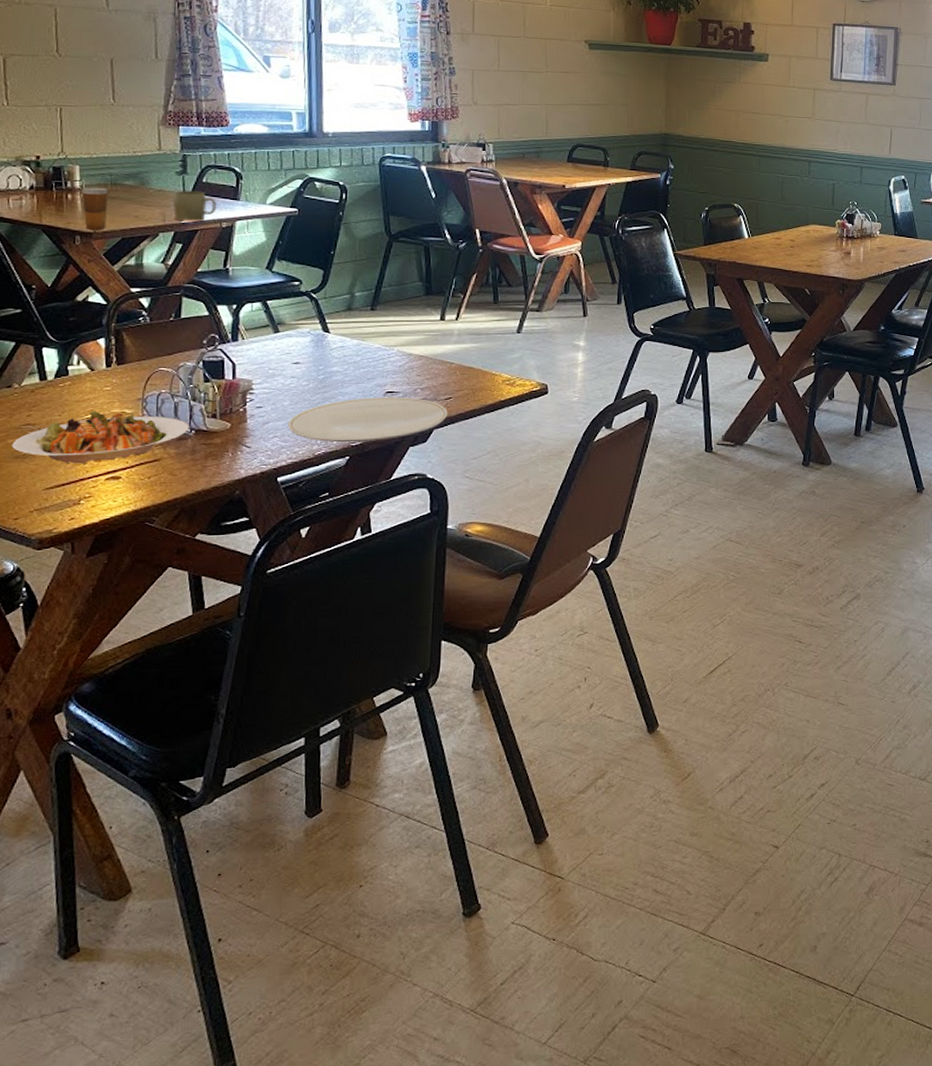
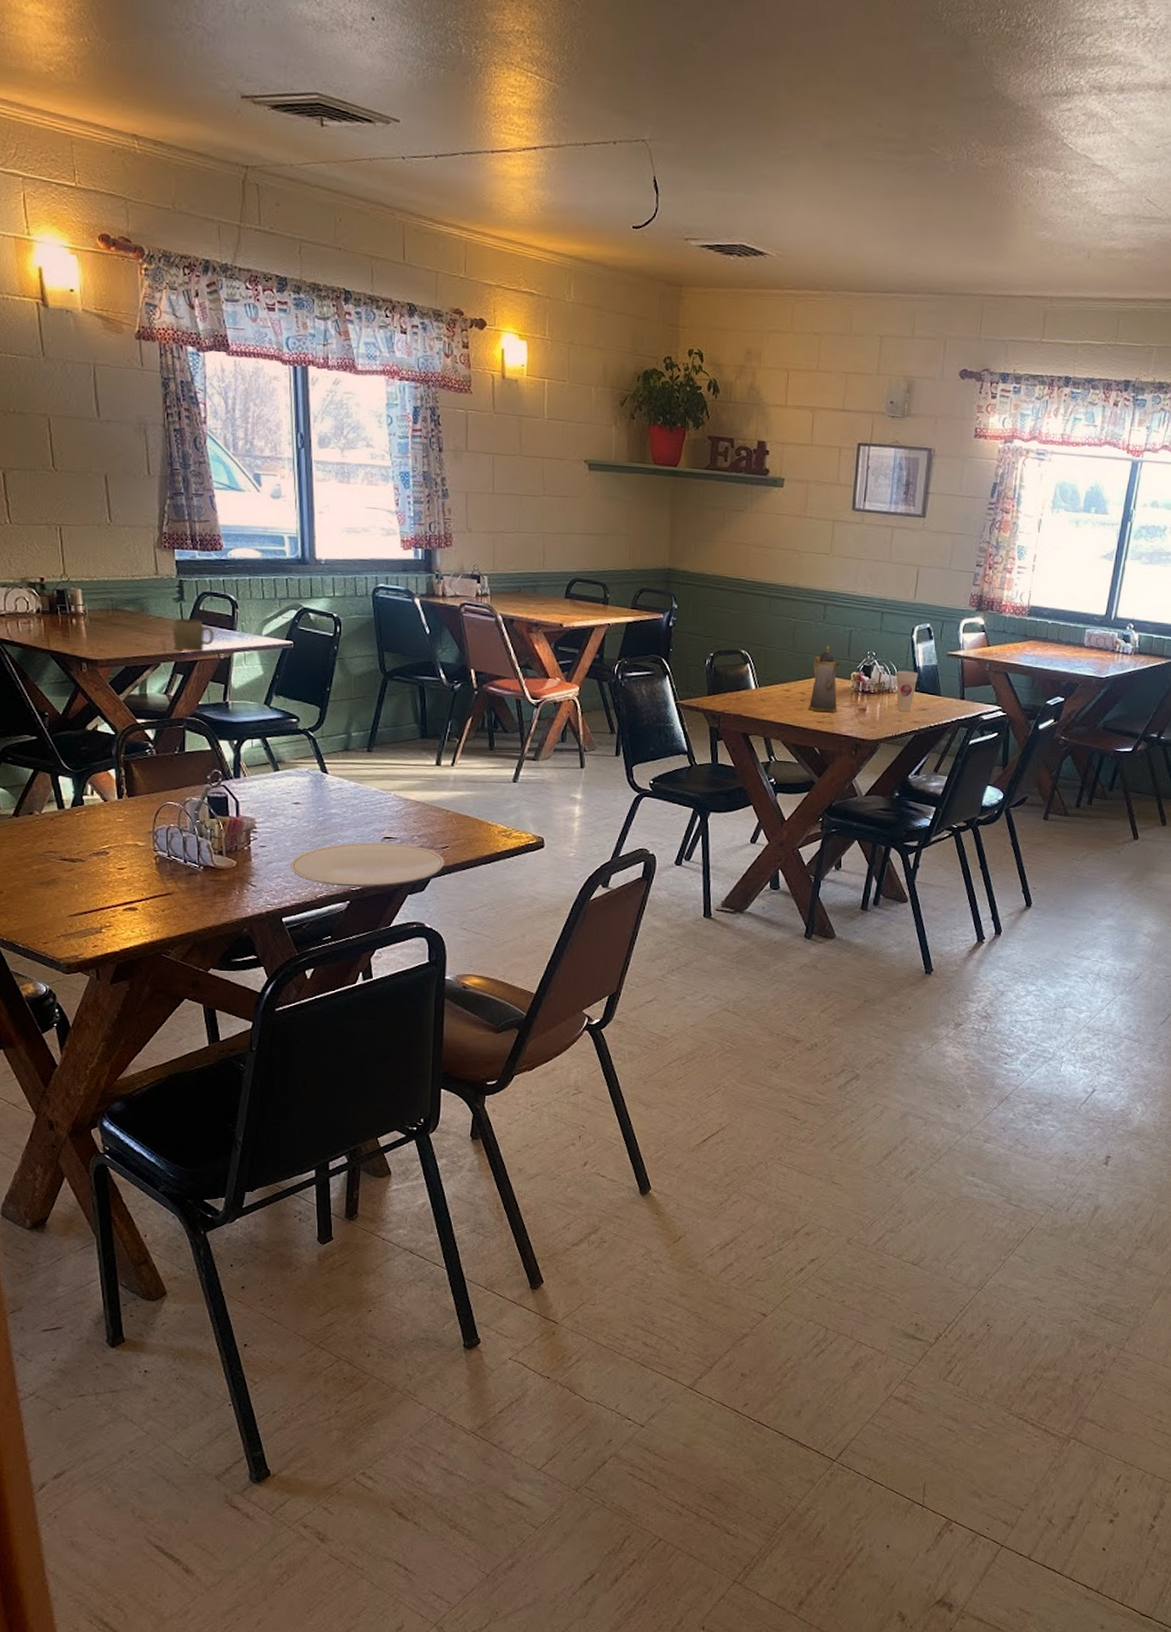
salad: present [12,411,191,464] -> none [37,841,199,894]
beverage cup: present [81,187,108,231] -> none [85,612,110,659]
coffee pot: none [797,196,825,257] -> present [808,644,840,713]
cup: none [877,217,897,254] -> present [896,670,919,712]

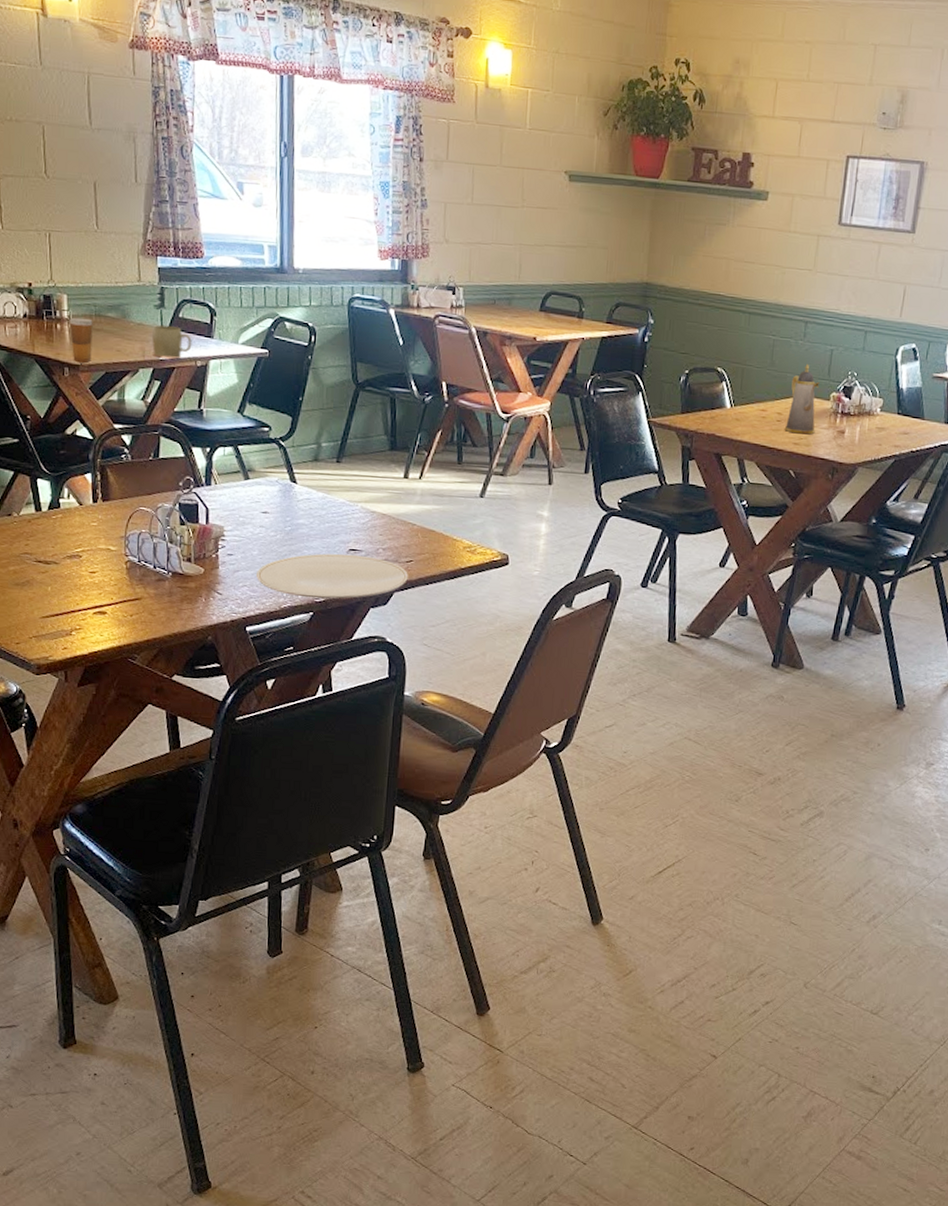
beverage cup: none [85,612,110,659] -> present [69,317,93,364]
cup: present [896,670,919,712] -> none [877,392,902,436]

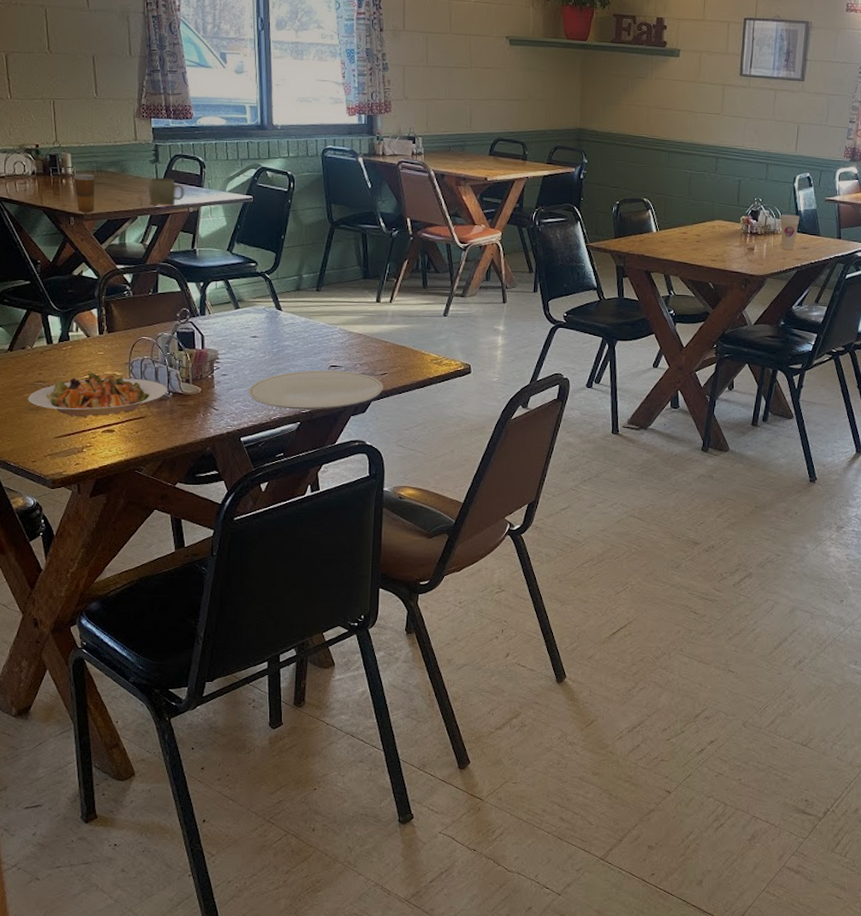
salad: none [13,545,168,597] -> present [28,372,169,418]
coffee pot: present [784,363,819,435] -> none [703,192,731,252]
cup: none [877,392,902,436] -> present [780,214,800,251]

